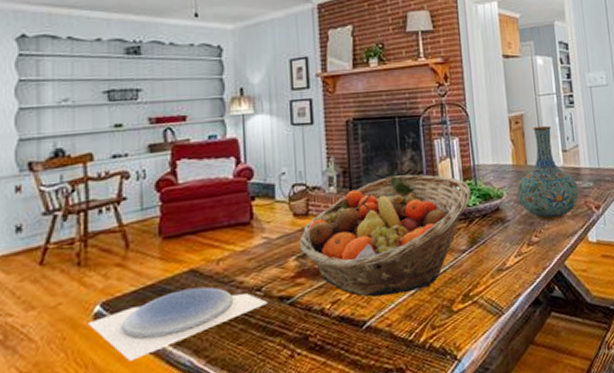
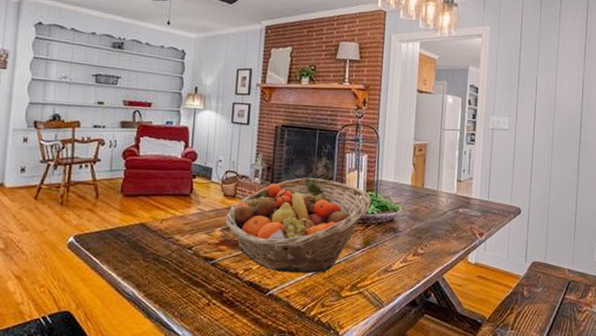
plate: present [87,287,268,361] -> none [63,237,195,283]
vase: present [516,125,579,221] -> none [411,156,466,239]

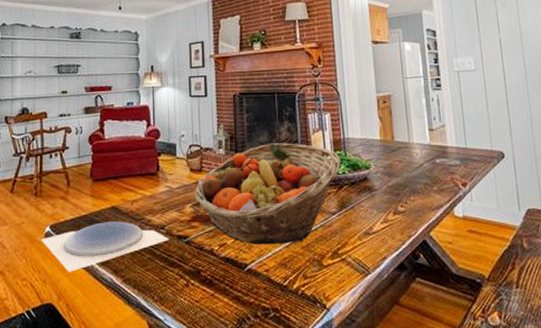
plate: none [63,237,195,283] -> present [40,221,169,272]

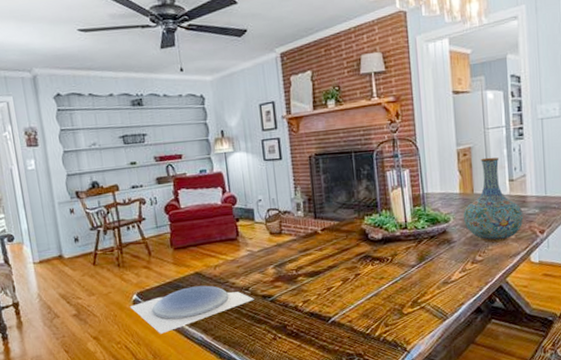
fruit basket: present [194,143,341,245] -> none [275,201,420,299]
vase: none [383,105,445,194] -> present [463,157,524,243]

